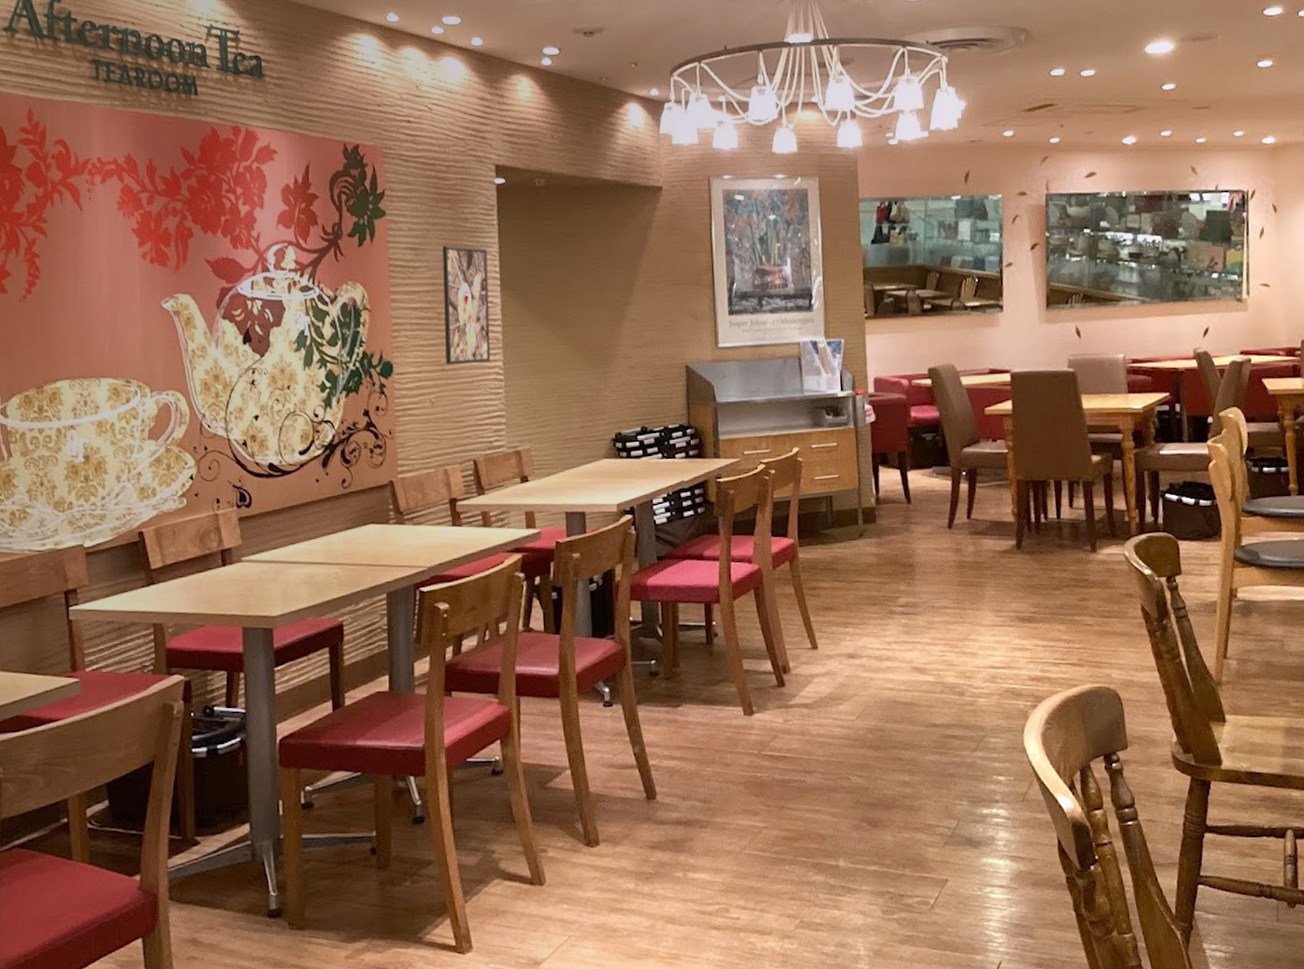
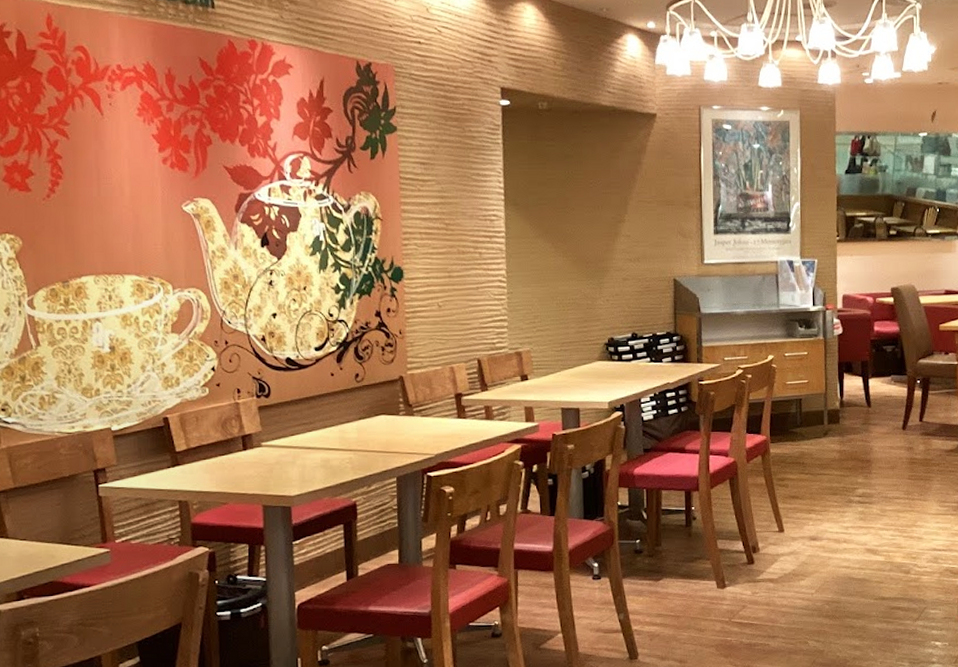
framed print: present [442,245,491,365] -> none [450,161,495,272]

